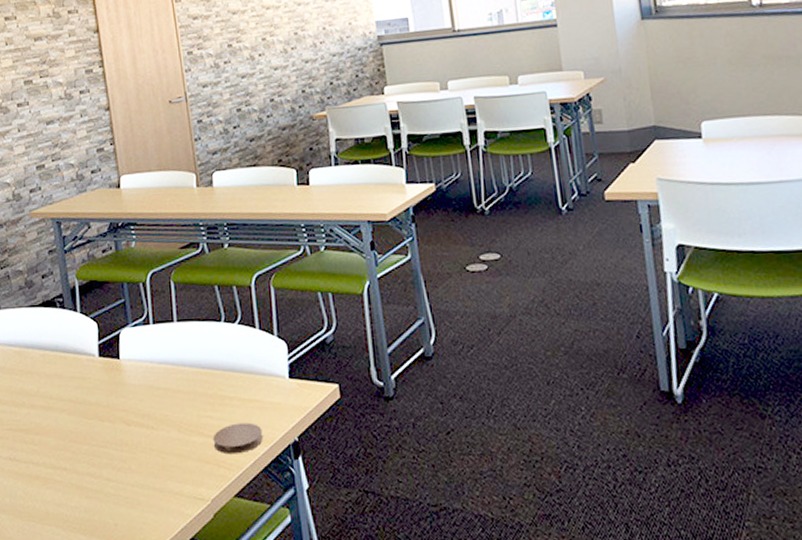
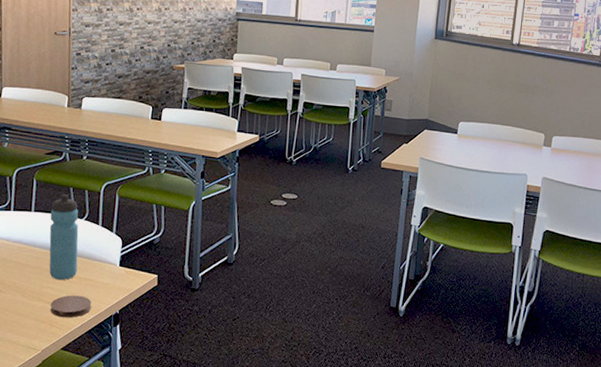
water bottle: none [195,295,239,405] -> present [49,194,79,280]

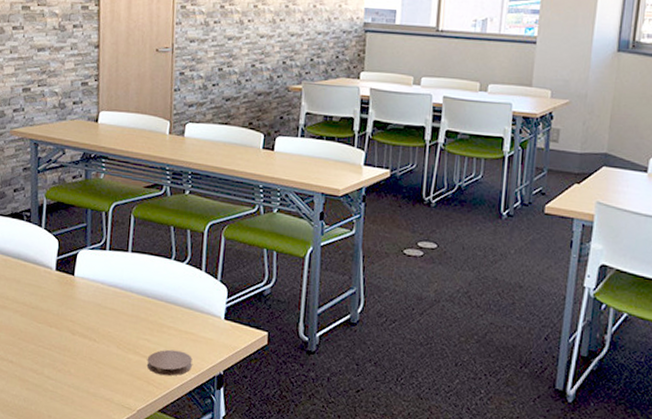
water bottle: present [49,194,79,280] -> none [146,233,179,332]

